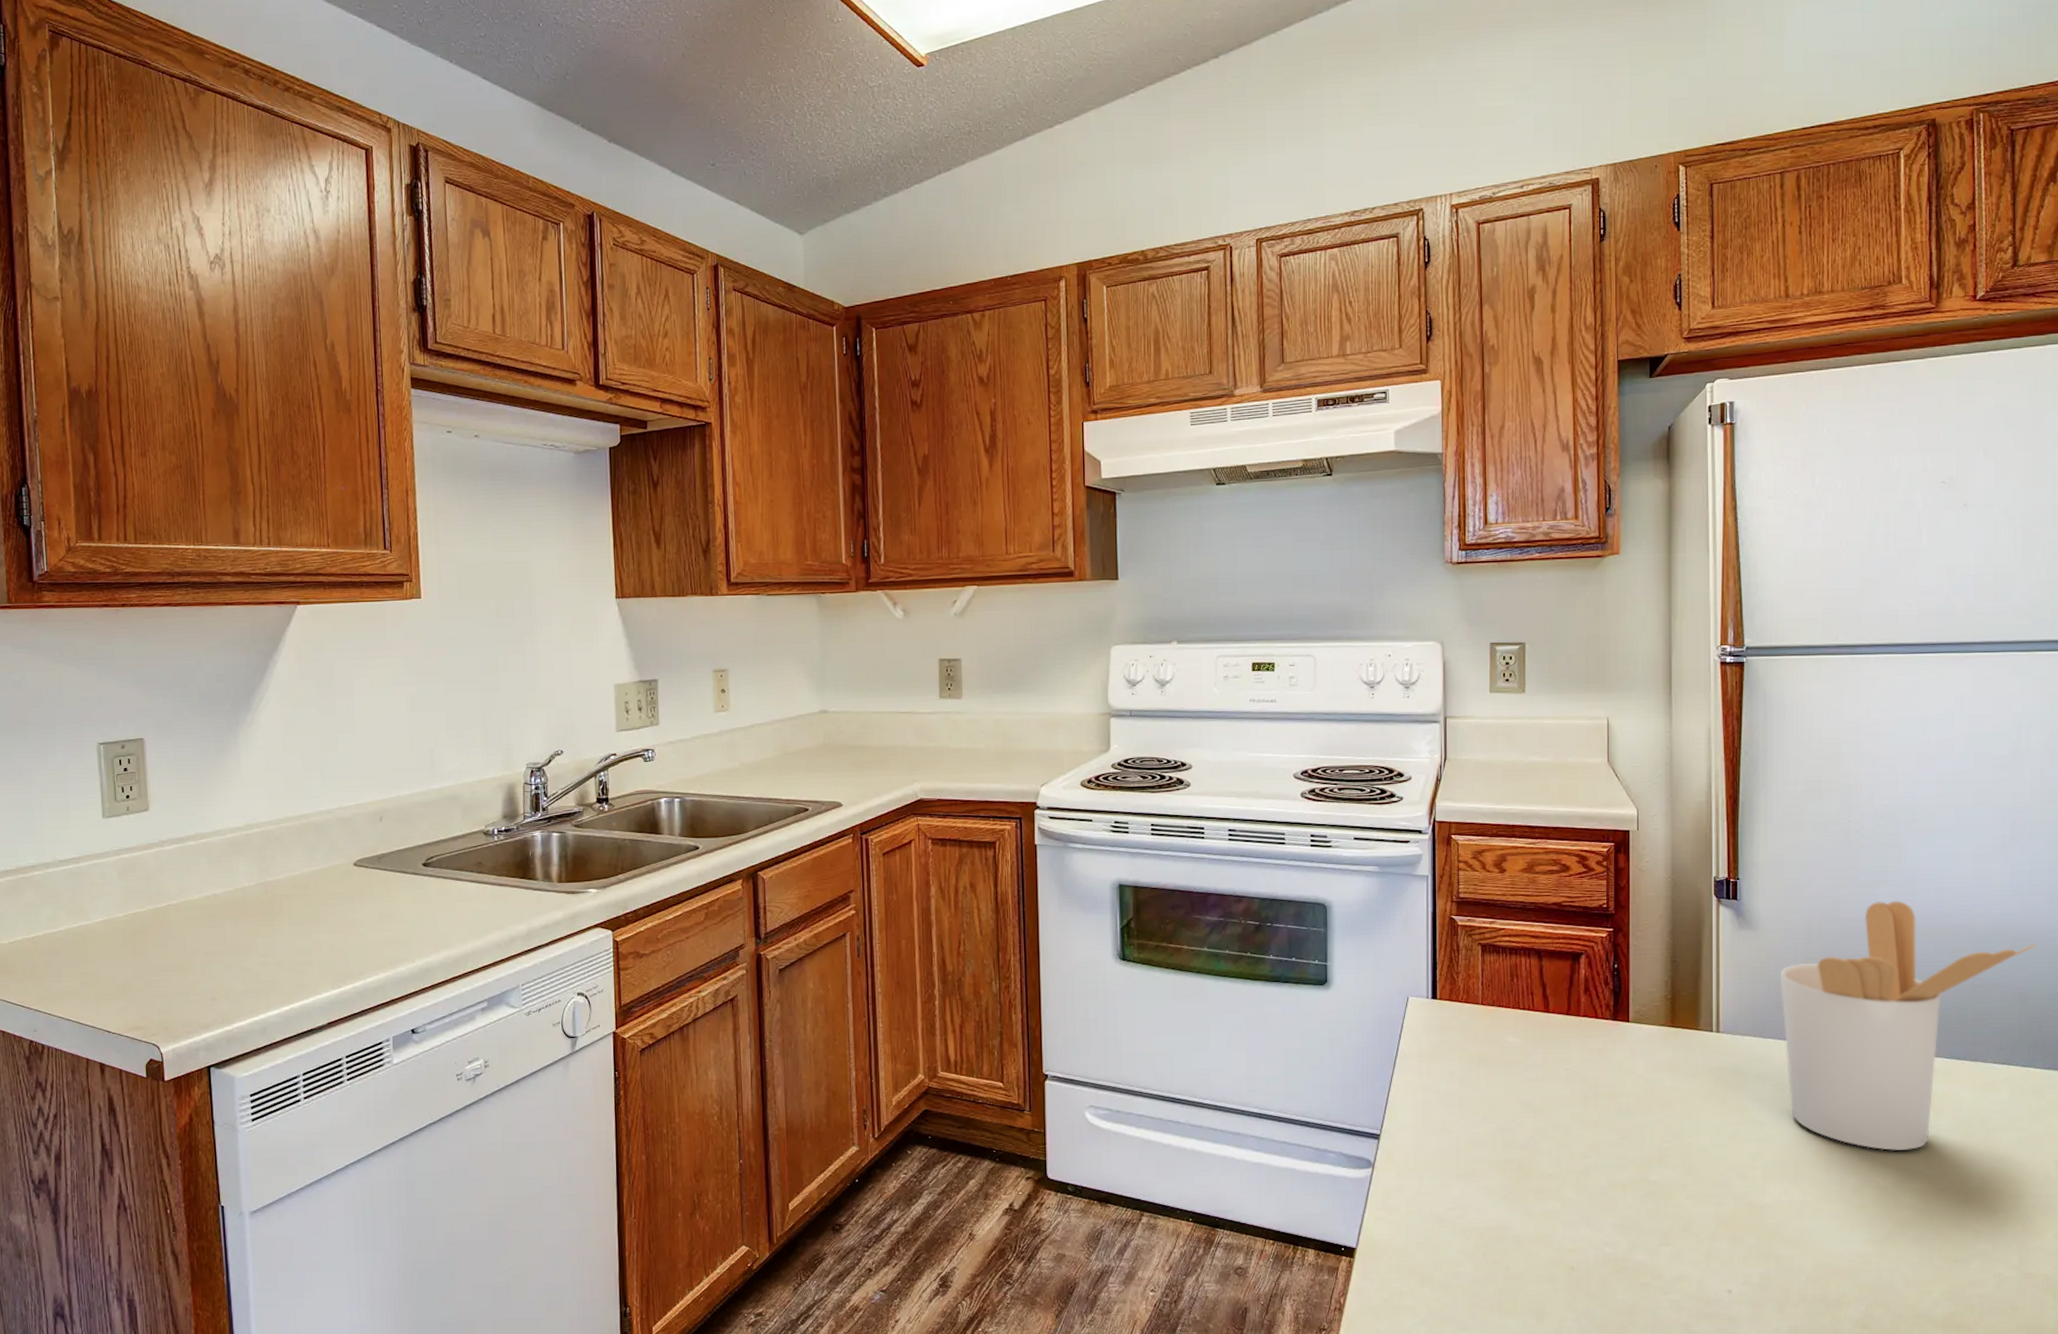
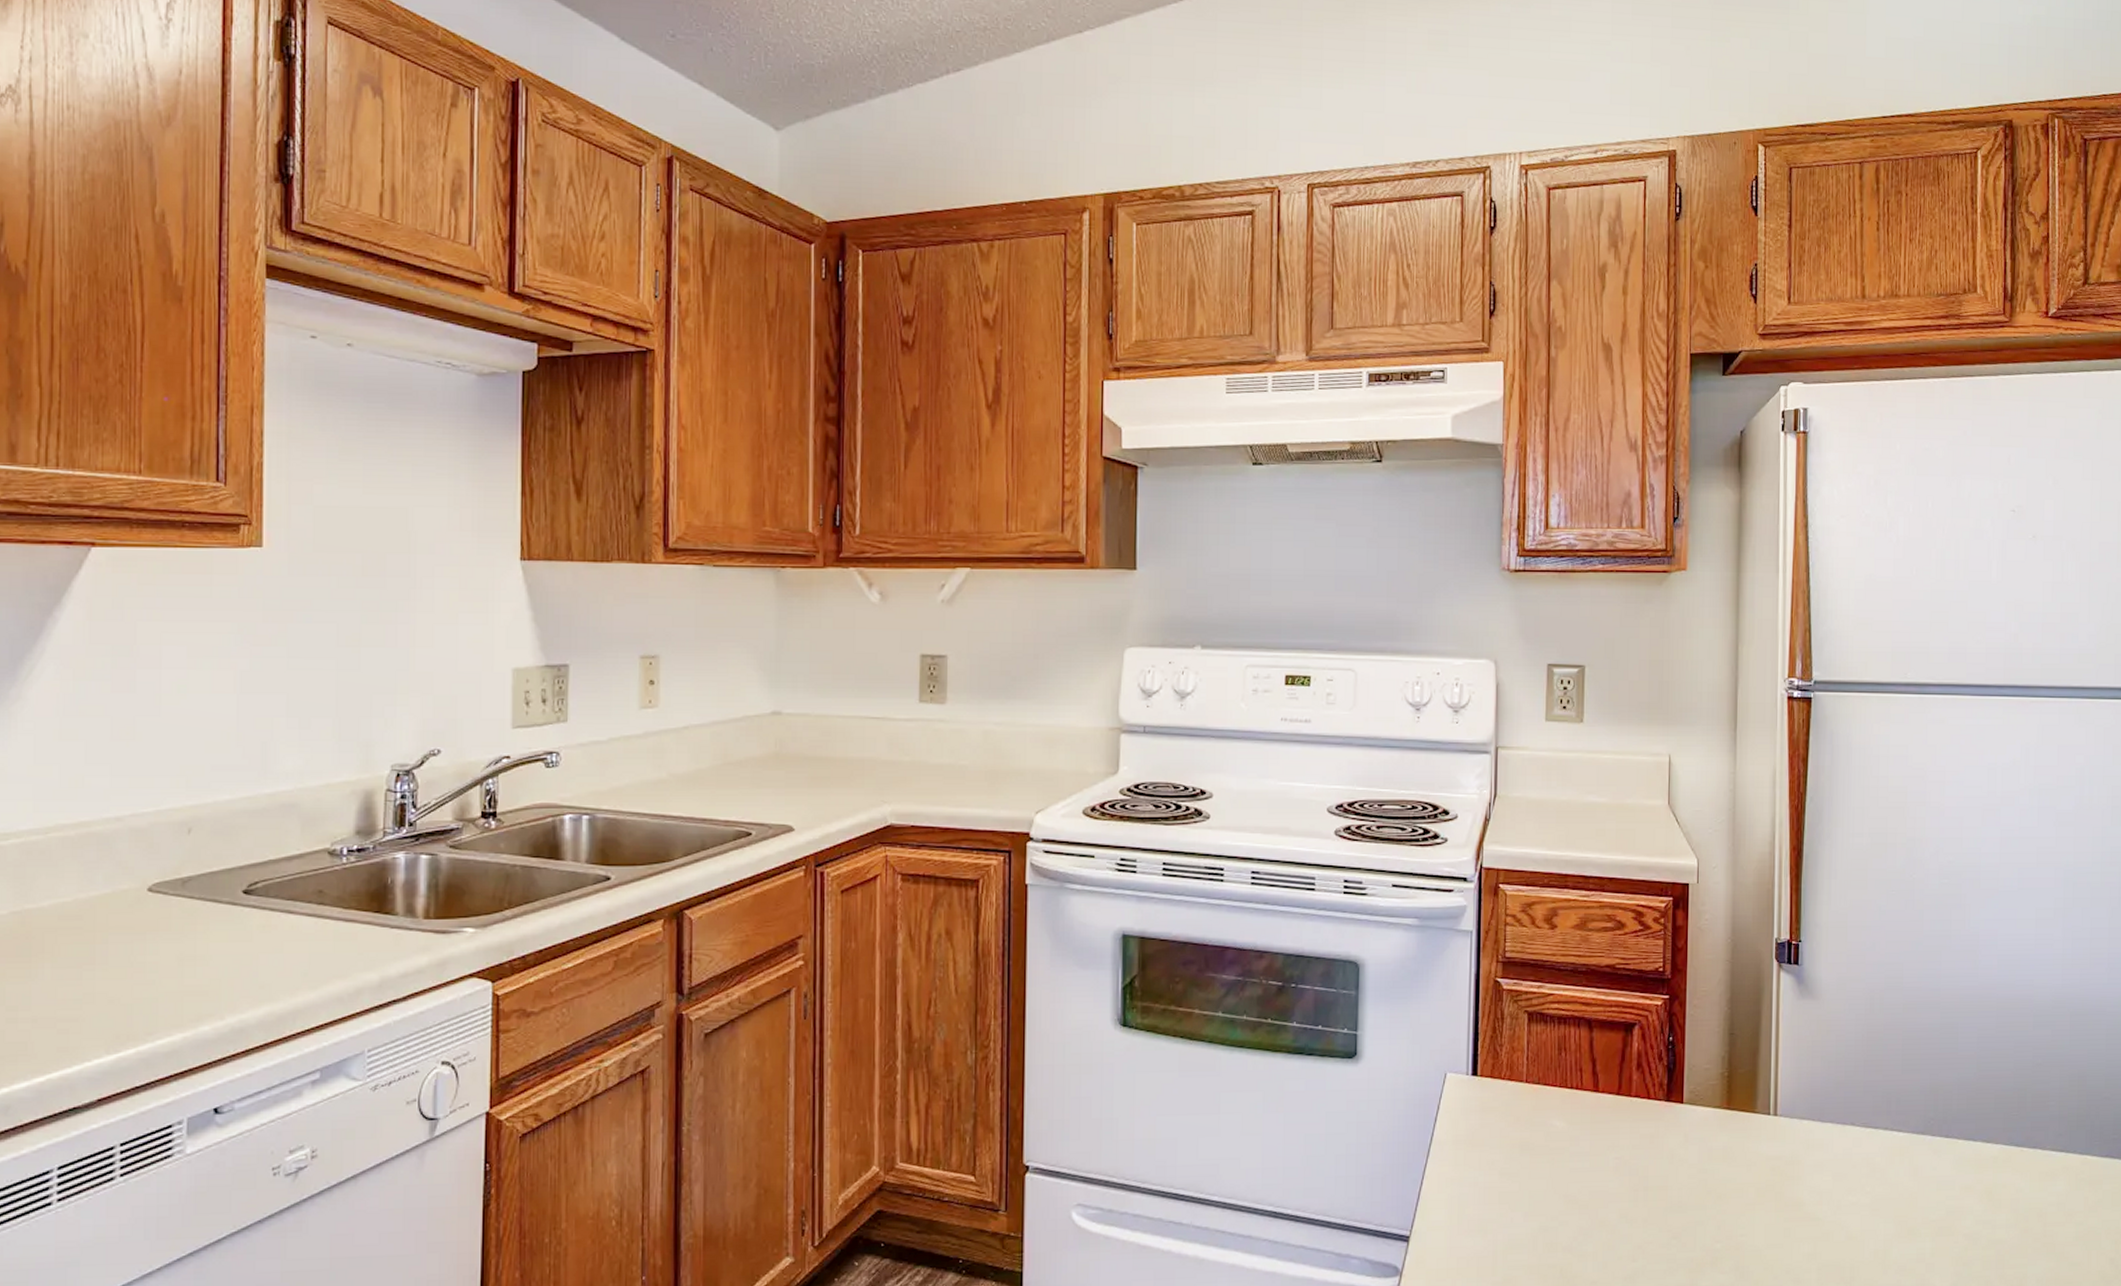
utensil holder: present [1780,901,2036,1151] -> none [1840,969,2095,1250]

